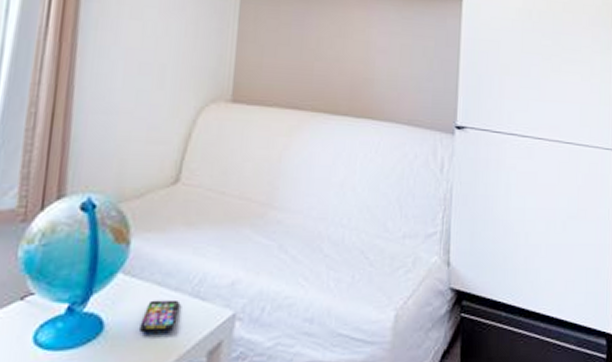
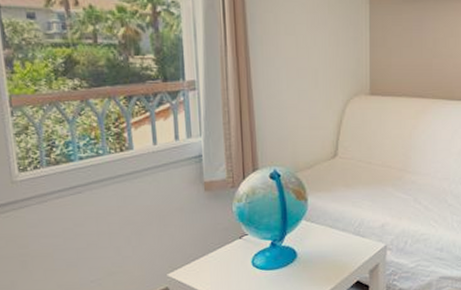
smartphone: present [140,299,179,333] -> none [321,237,346,259]

